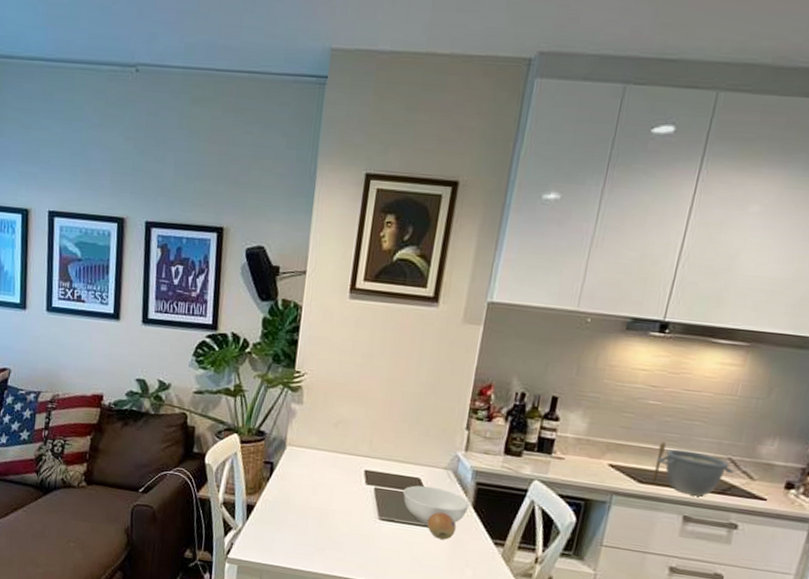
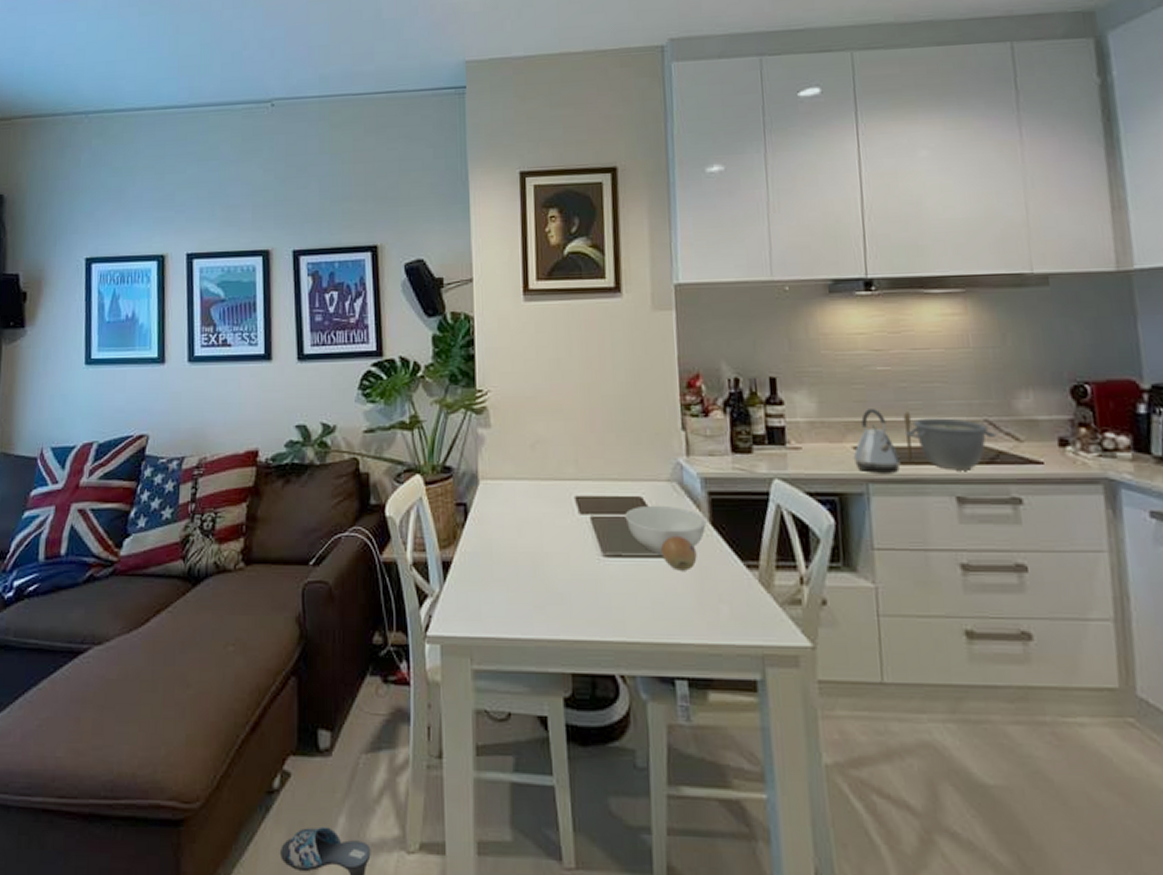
kettle: none [606,435,646,491] -> present [853,409,901,475]

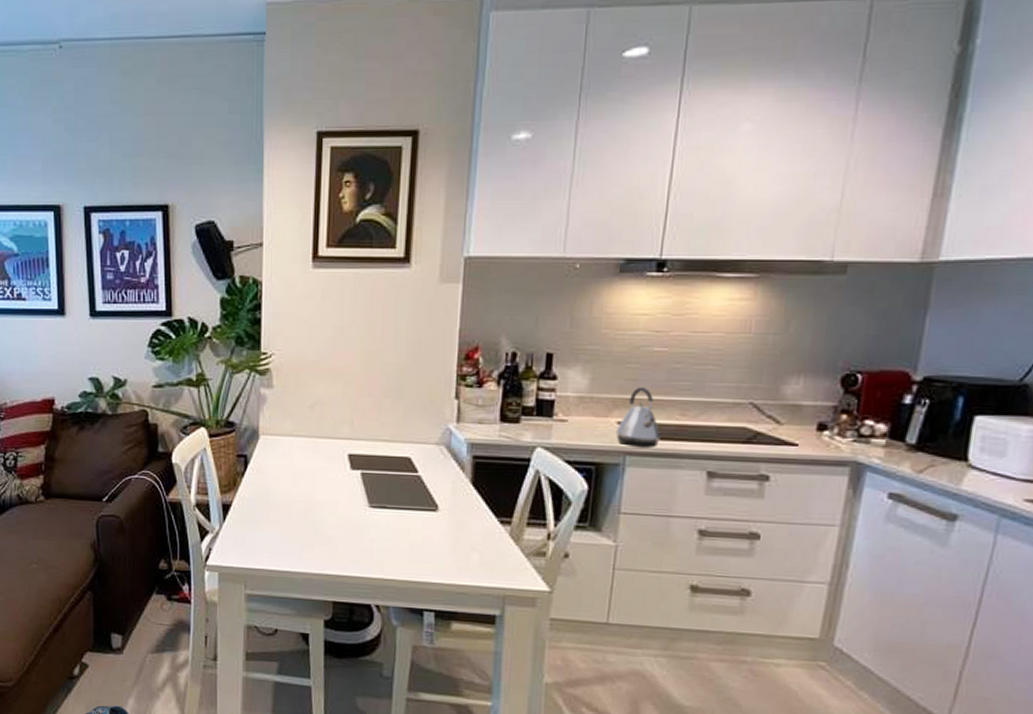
bowl: present [625,505,707,554] -> none [393,465,468,507]
fruit: present [661,535,697,571] -> none [423,492,456,523]
cooking pot: present [903,412,997,470] -> none [667,392,759,448]

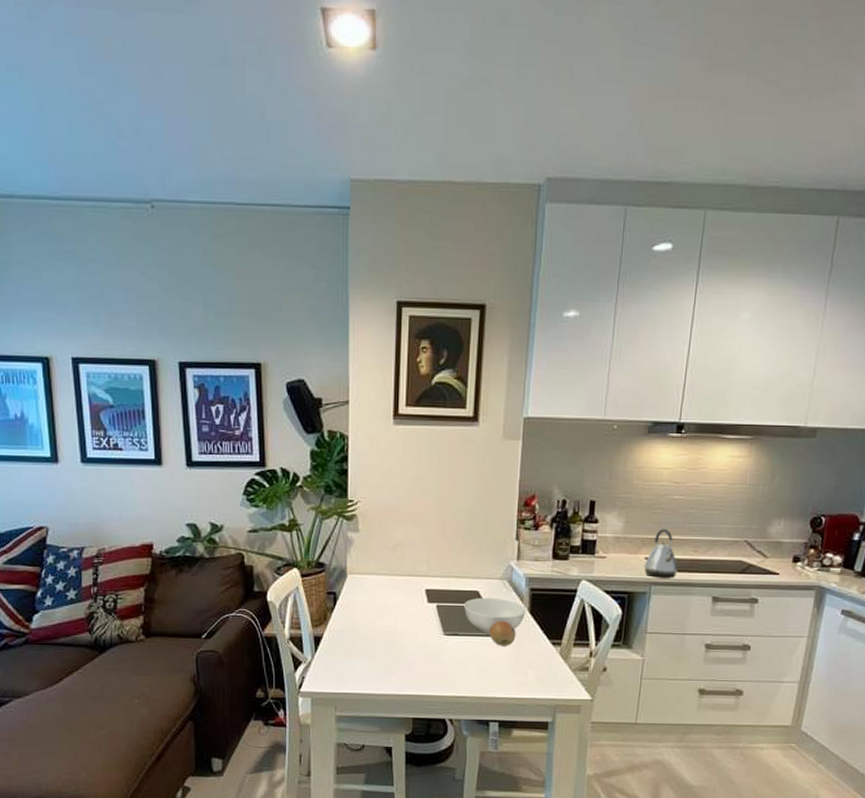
bowl: none [393,465,468,507] -> present [463,597,526,634]
fruit: none [423,492,456,523] -> present [489,620,516,646]

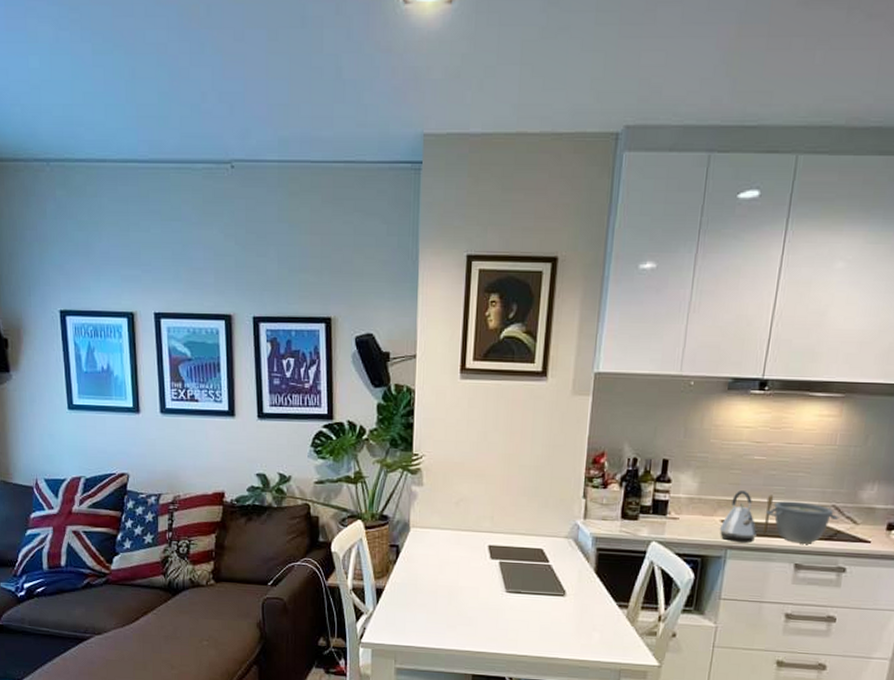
bowl: present [463,597,526,634] -> none [527,555,592,593]
fruit: present [489,620,516,646] -> none [553,579,581,607]
cooking pot: none [683,532,751,578] -> present [763,495,840,544]

